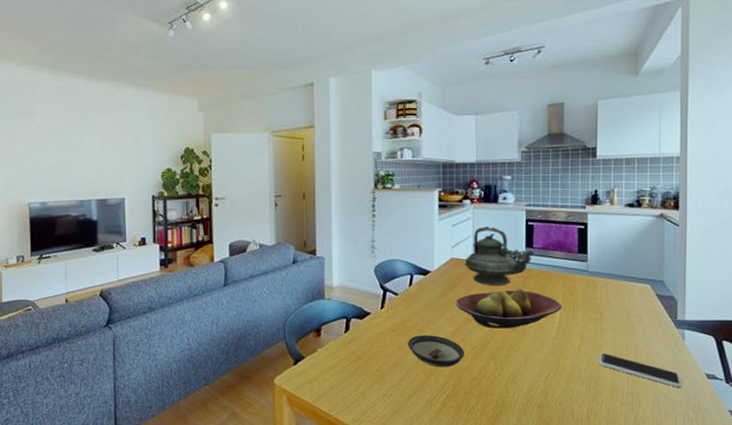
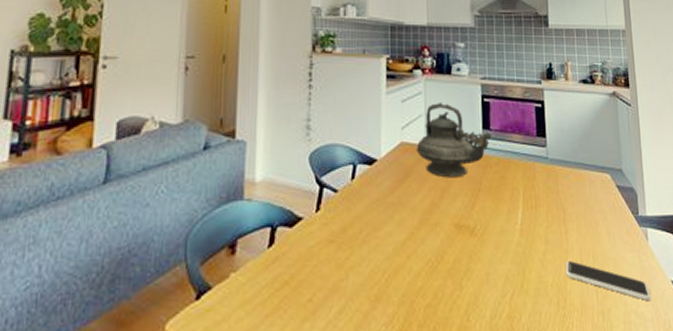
saucer: present [408,335,465,368] -> none [349,246,418,292]
fruit bowl: present [455,288,562,329] -> none [406,180,523,234]

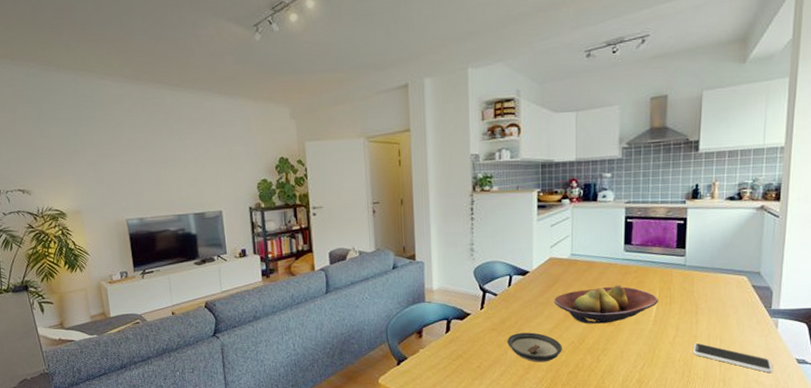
saucer: none [349,246,418,292] -> present [507,332,563,363]
fruit bowl: none [406,180,523,234] -> present [553,284,658,324]
teapot: present [416,101,492,178] -> none [563,224,633,284]

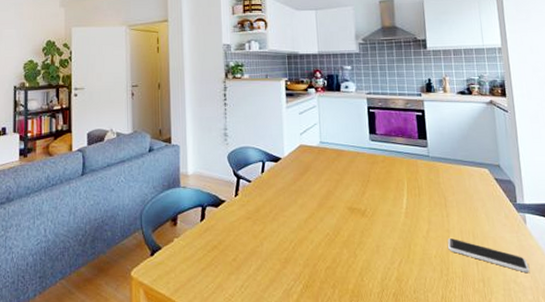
saucer: present [507,332,563,363] -> none [262,222,319,256]
fruit bowl: present [553,284,658,324] -> none [306,174,408,215]

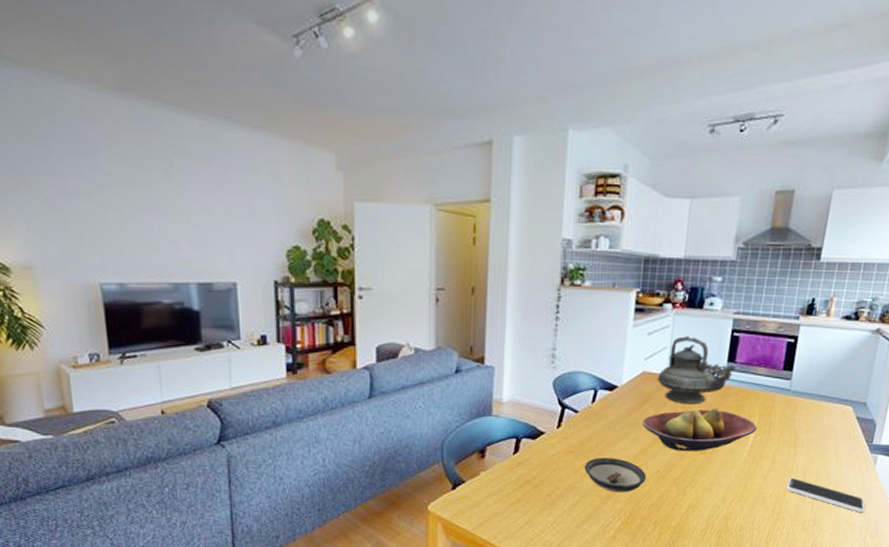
saucer: none [262,222,319,256] -> present [584,458,647,493]
fruit bowl: none [306,174,408,215] -> present [641,408,757,451]
teapot: none [313,113,378,172] -> present [657,335,737,405]

